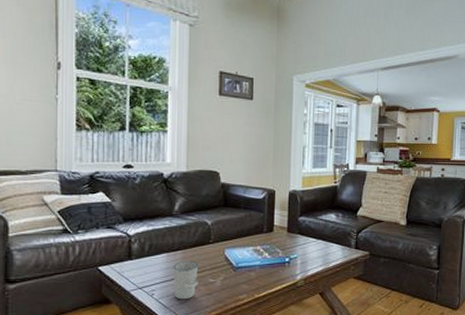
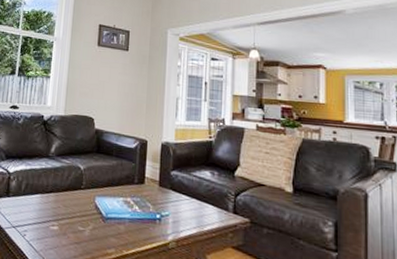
cup: present [173,260,199,300] -> none [44,204,69,246]

